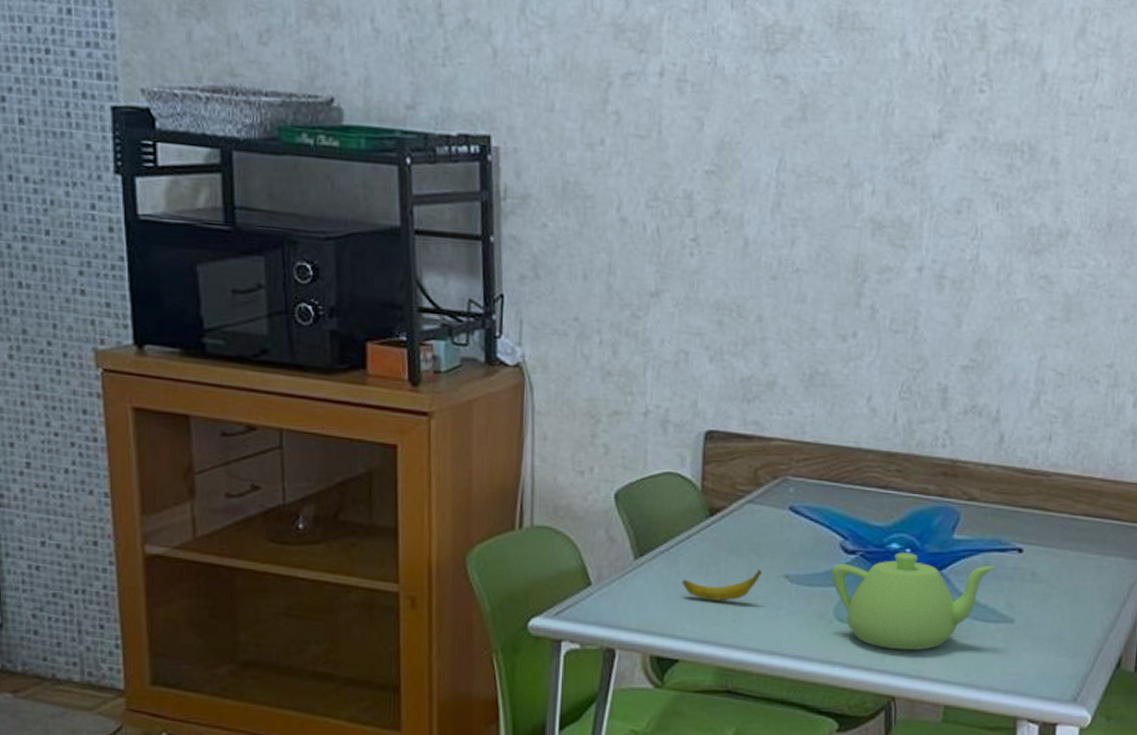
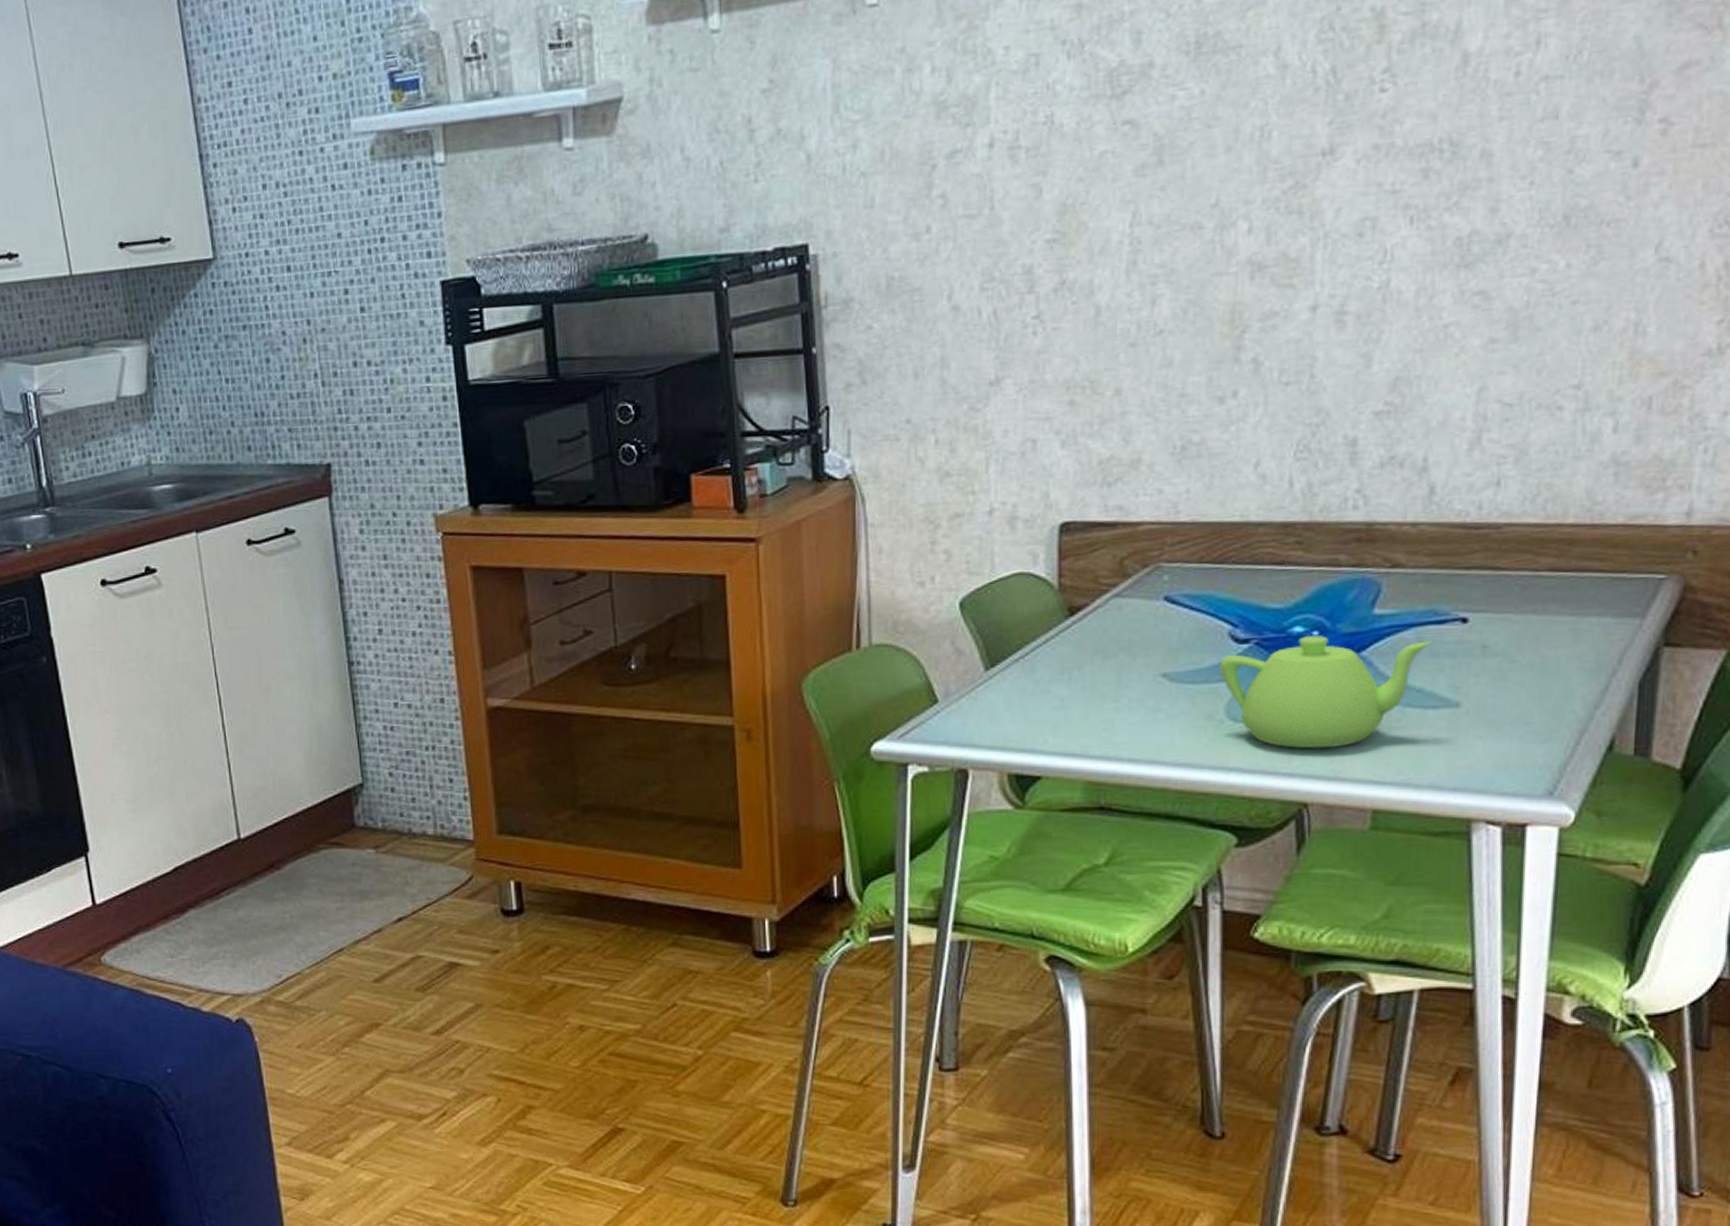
banana: present [682,569,762,601] -> none [1041,670,1134,709]

